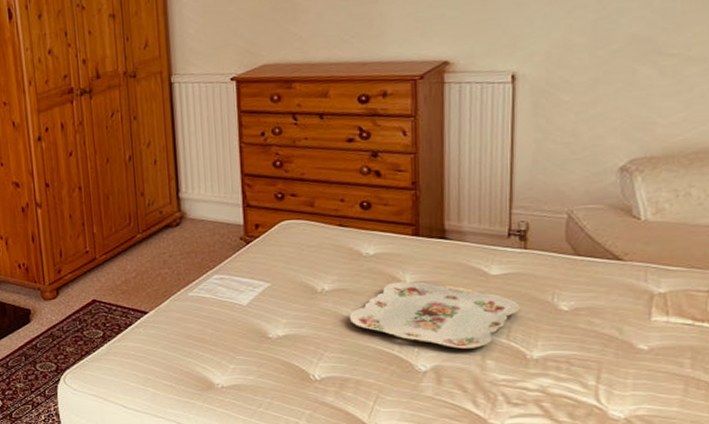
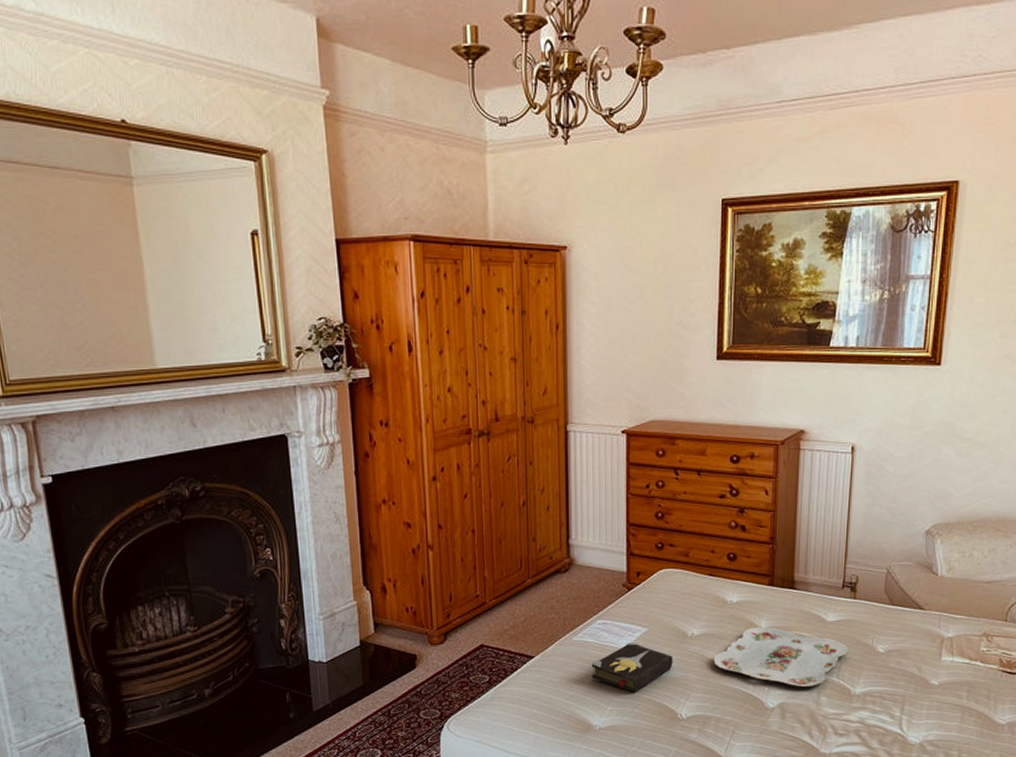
hardback book: none [209,297,302,351] -> present [591,641,673,693]

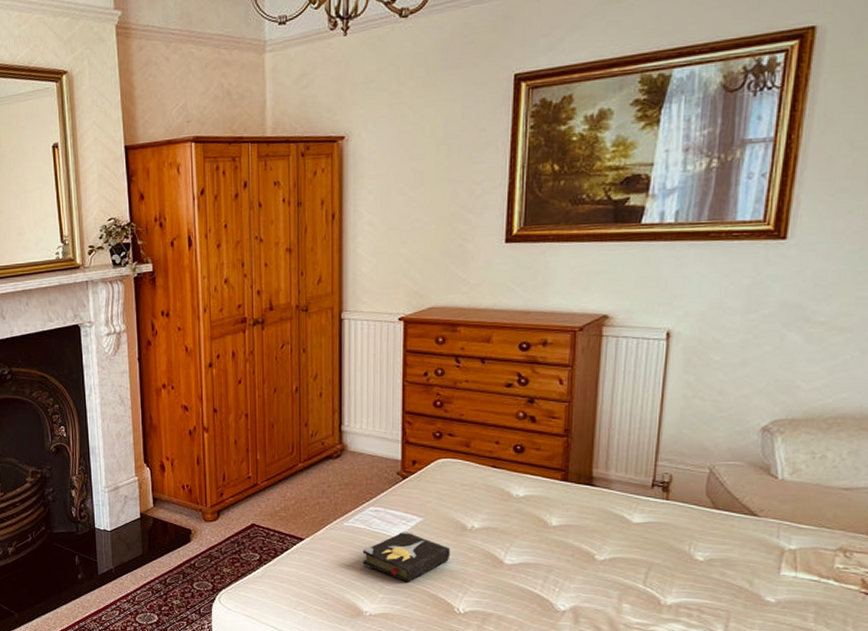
serving tray: present [713,627,848,687] -> none [495,524,658,592]

